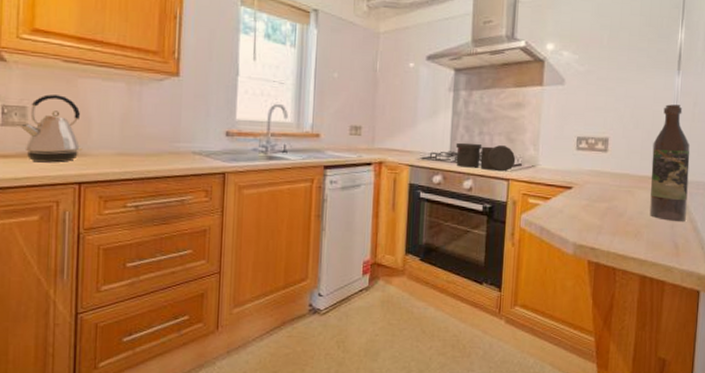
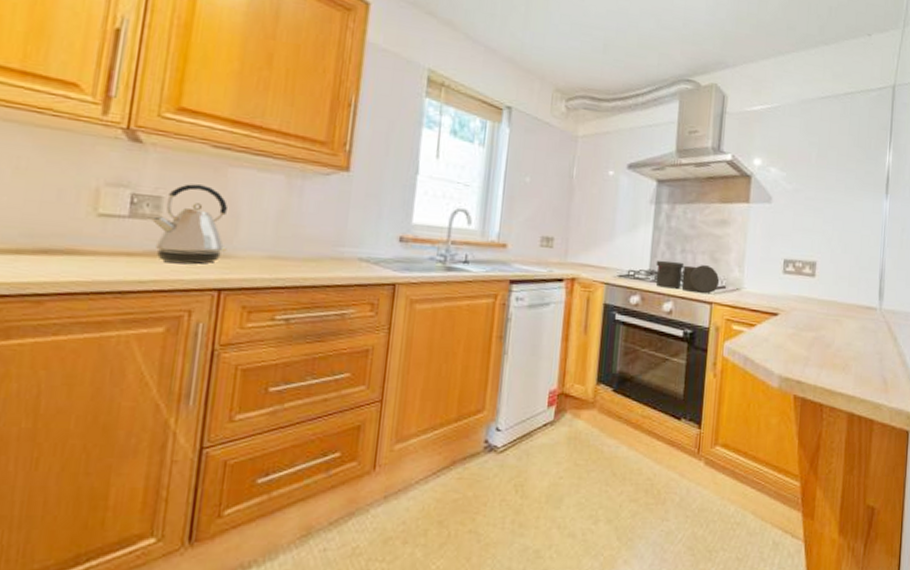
wine bottle: present [649,104,691,223] -> none [858,229,899,356]

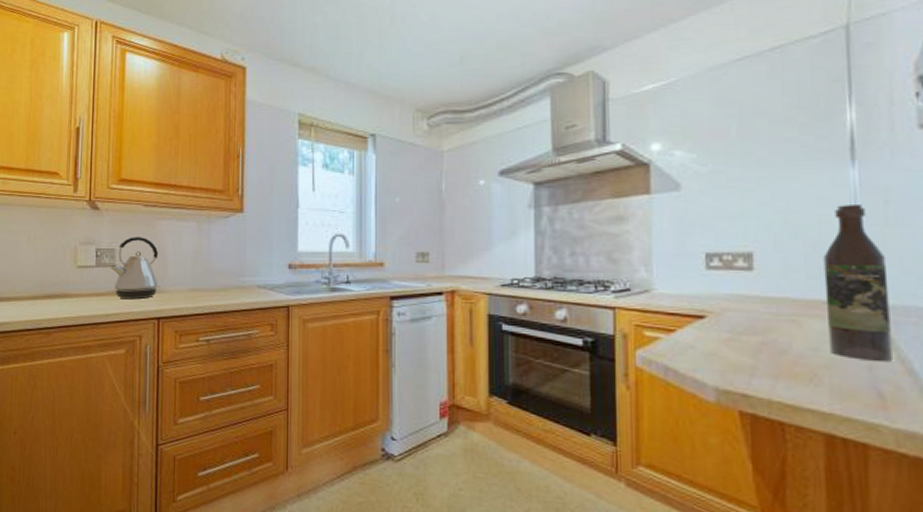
cooking pot: present [654,260,720,295] -> none [542,265,622,299]
wine bottle: none [858,229,899,356] -> present [823,205,894,363]

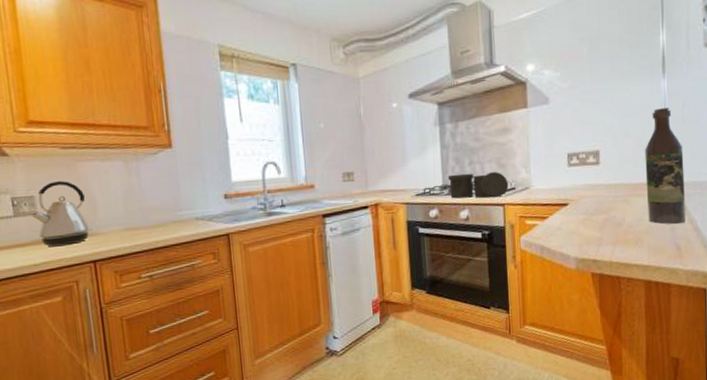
cooking pot: none [542,265,622,299] -> present [447,172,509,199]

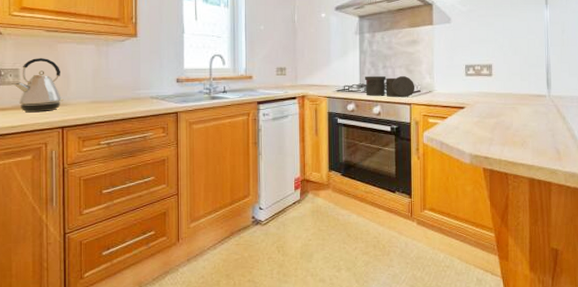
wine bottle: present [645,108,687,225] -> none [530,33,565,132]

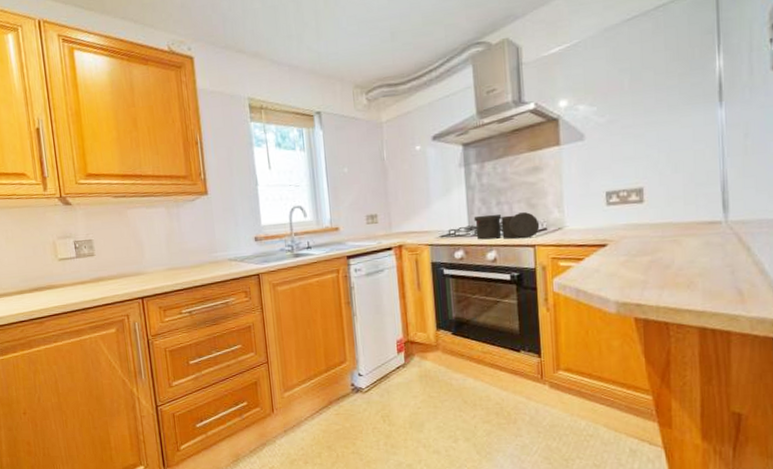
kettle: present [14,58,64,113] -> none [89,226,140,285]

